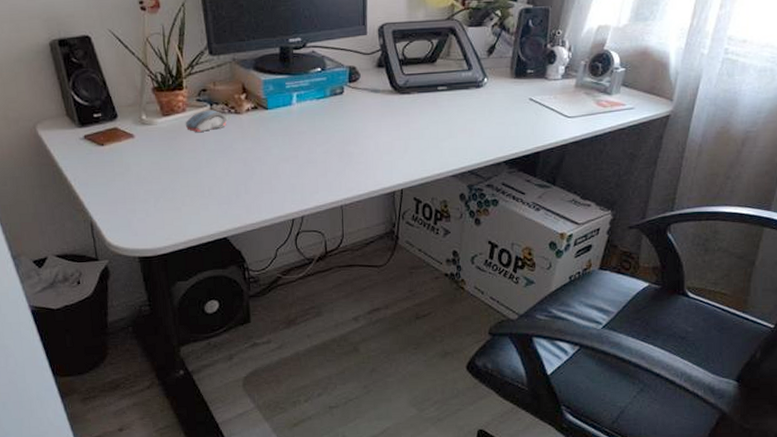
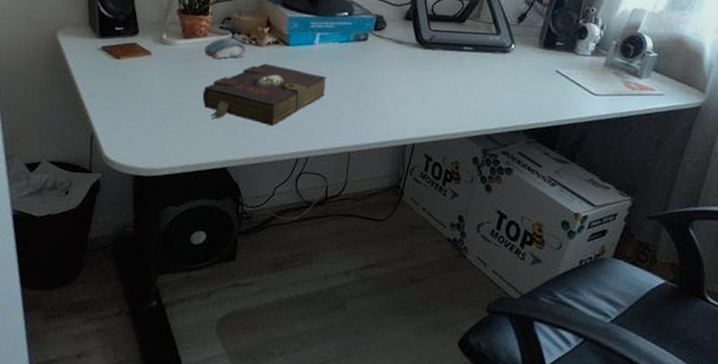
book: none [191,130,310,193] -> present [202,64,326,127]

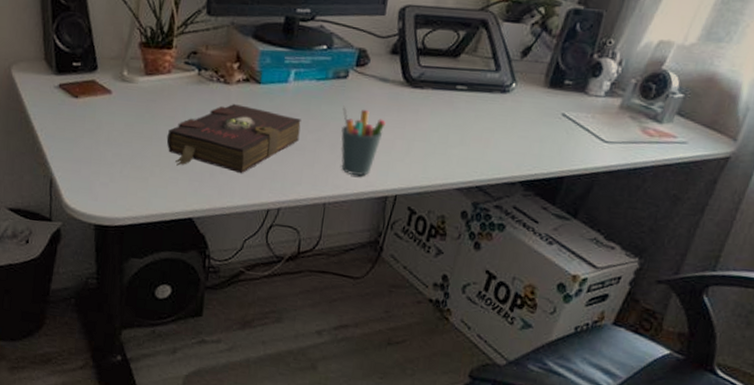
computer mouse: present [204,38,246,59] -> none [168,75,214,98]
pen holder: none [362,64,402,128] -> present [340,105,386,177]

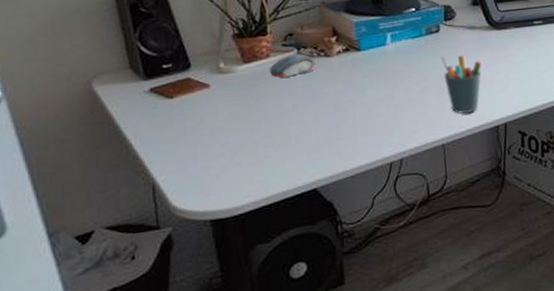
book: present [166,104,301,174] -> none [275,72,407,142]
computer mouse: none [168,75,214,98] -> present [269,54,316,78]

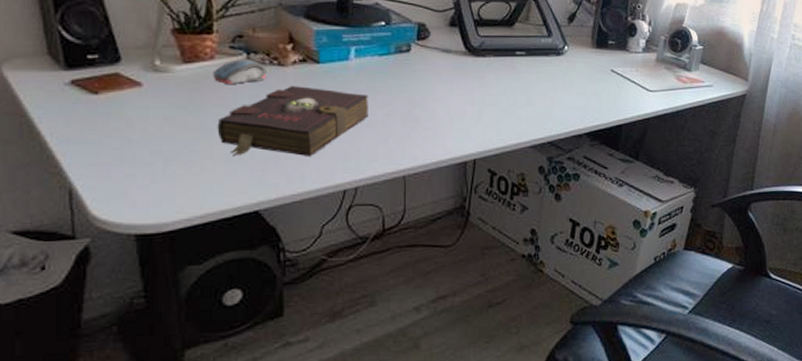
book: none [275,72,407,142] -> present [217,86,369,157]
pen holder: present [441,55,482,114] -> none [410,78,455,146]

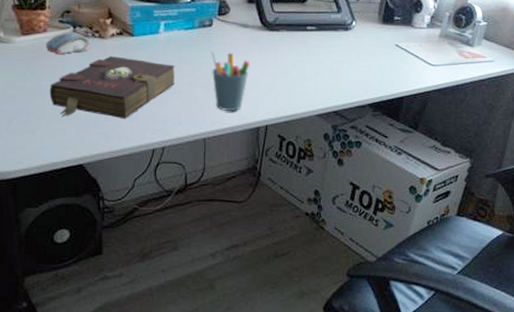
pen holder: none [410,78,455,146] -> present [211,50,250,112]

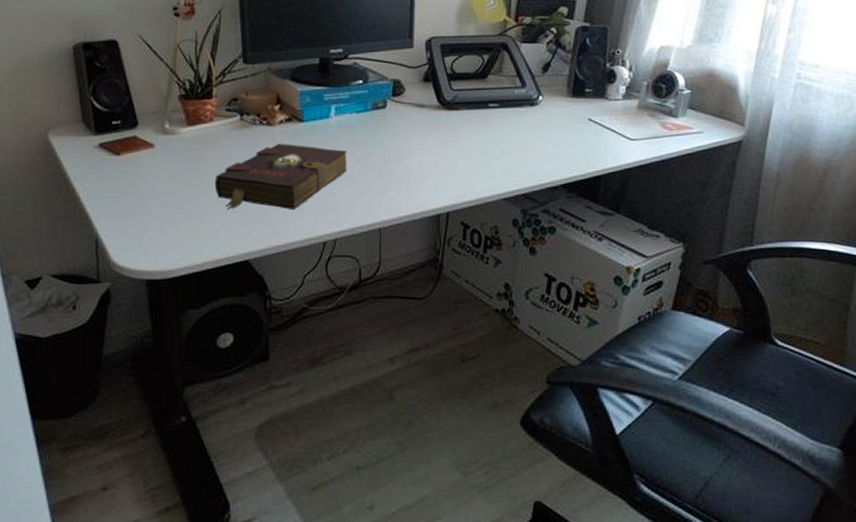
computer mouse: present [45,32,90,54] -> none [211,120,257,143]
pen holder: present [211,50,250,112] -> none [385,133,428,199]

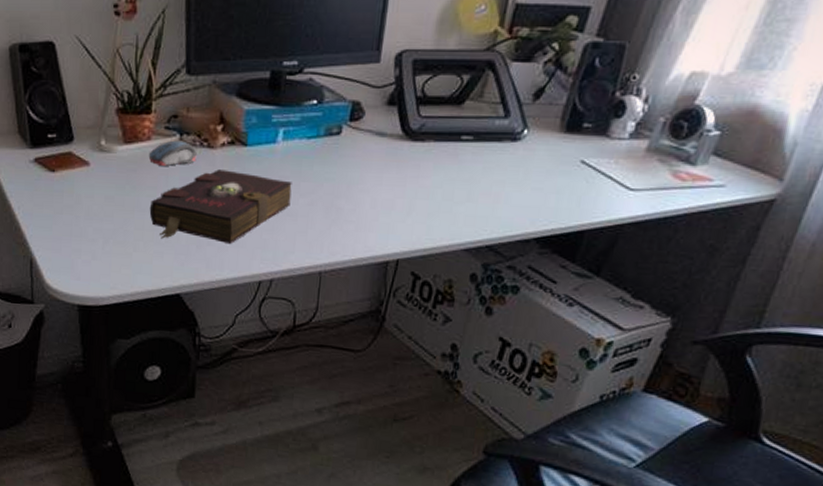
computer mouse: none [211,120,257,143] -> present [148,140,197,166]

